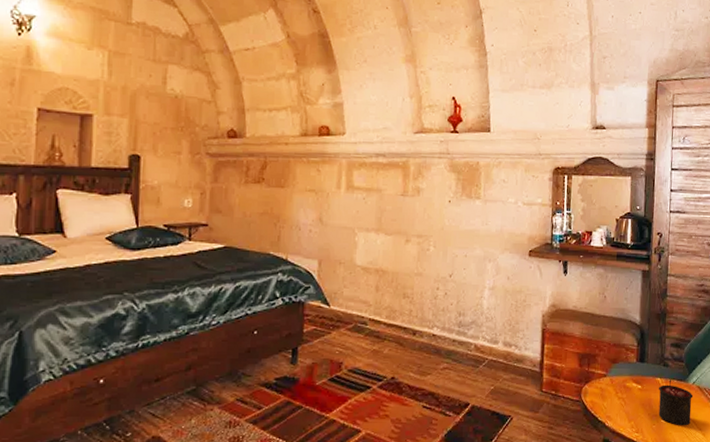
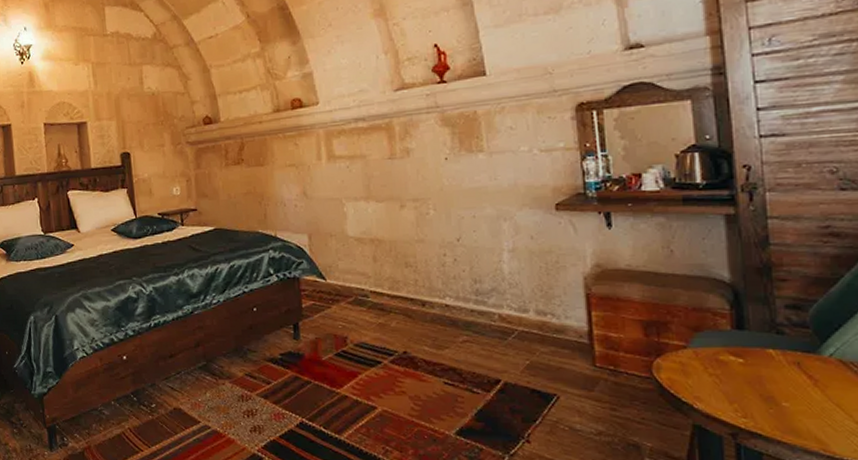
candle: present [658,380,694,426] -> none [771,351,833,411]

